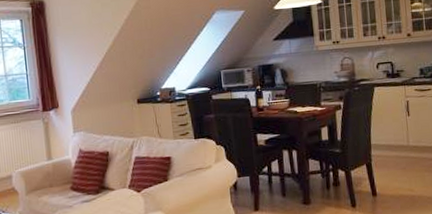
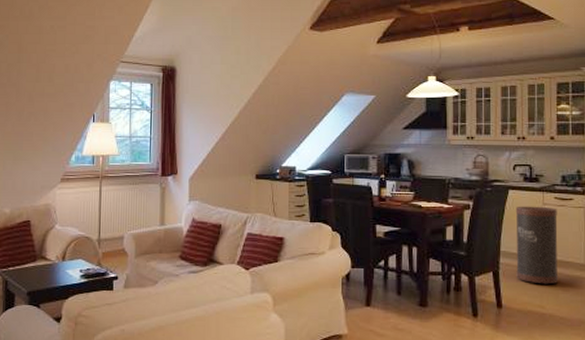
trash can: none [381,99,424,171] -> present [515,206,559,286]

